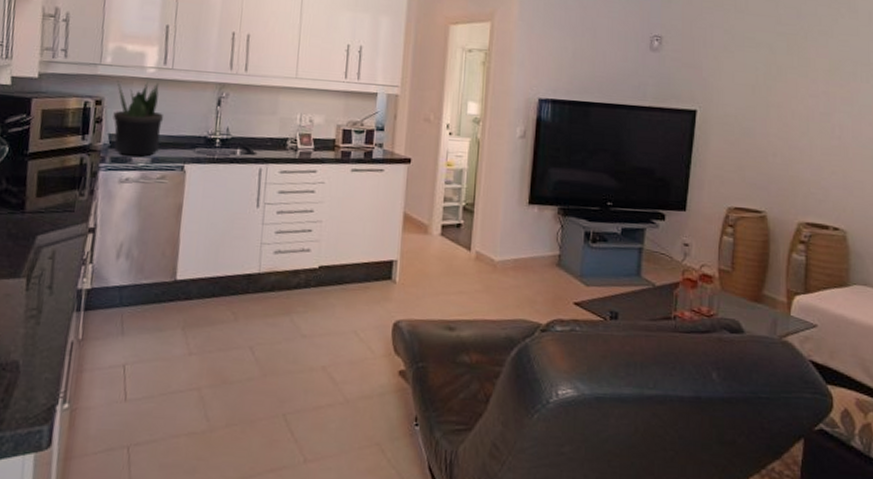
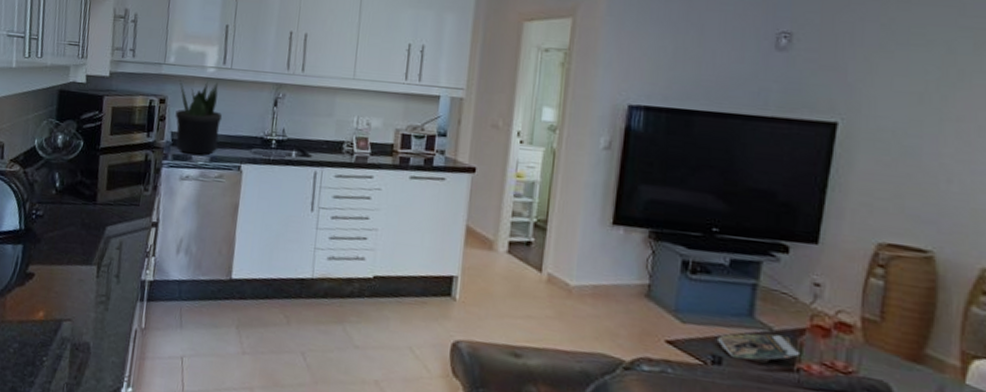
magazine: none [613,288,676,315] -> present [716,333,801,364]

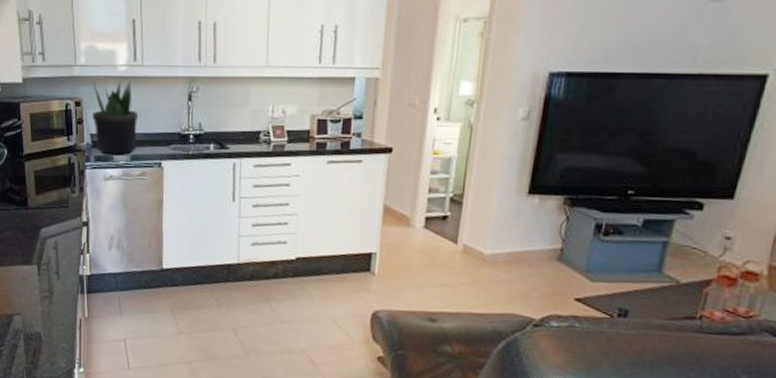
magazine: present [716,333,801,364] -> none [624,286,705,313]

